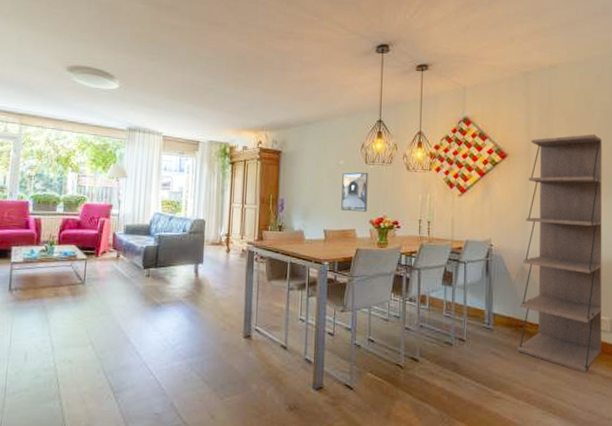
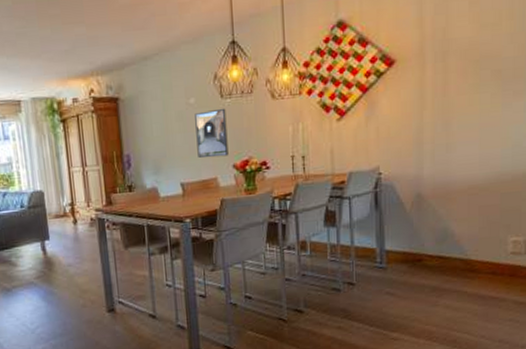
bookcase: present [516,134,602,373] -> none [414,17,517,302]

